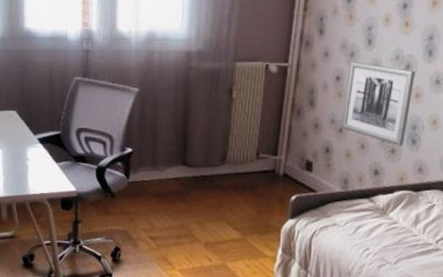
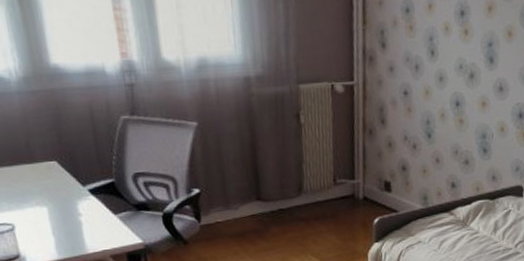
wall art: present [341,62,416,146] -> none [414,74,480,157]

